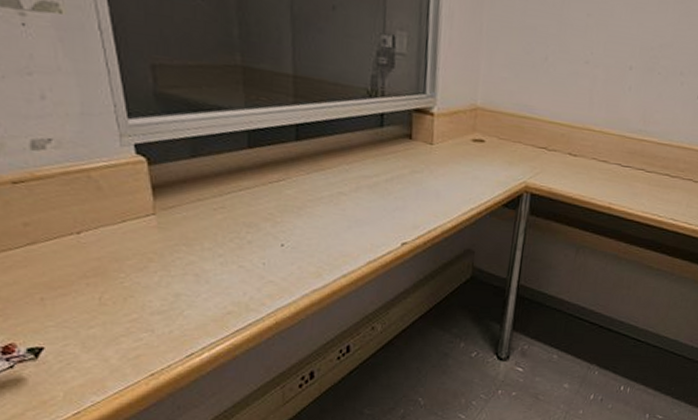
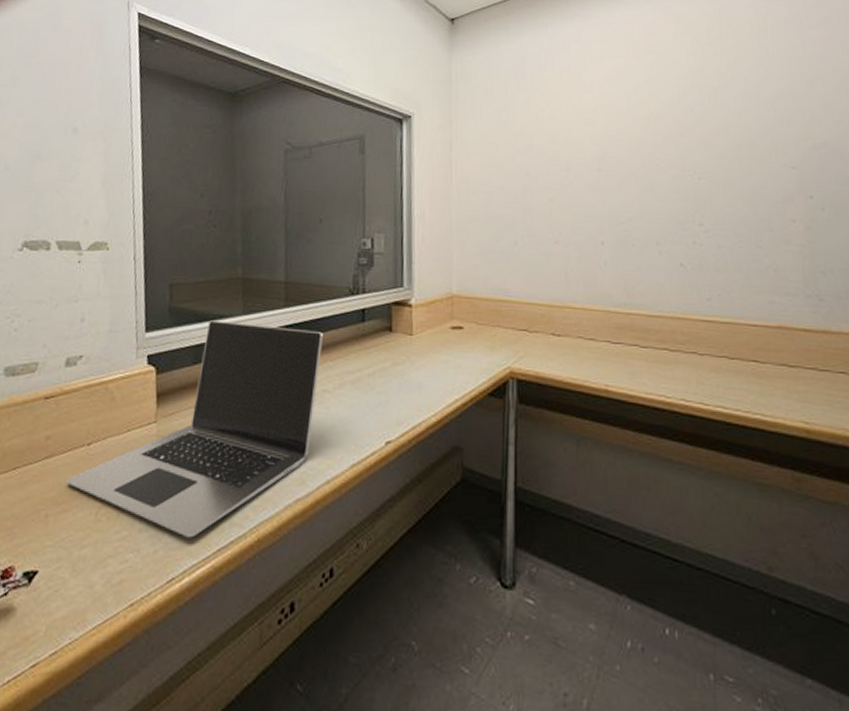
laptop: none [57,111,338,321] -> present [65,320,323,538]

